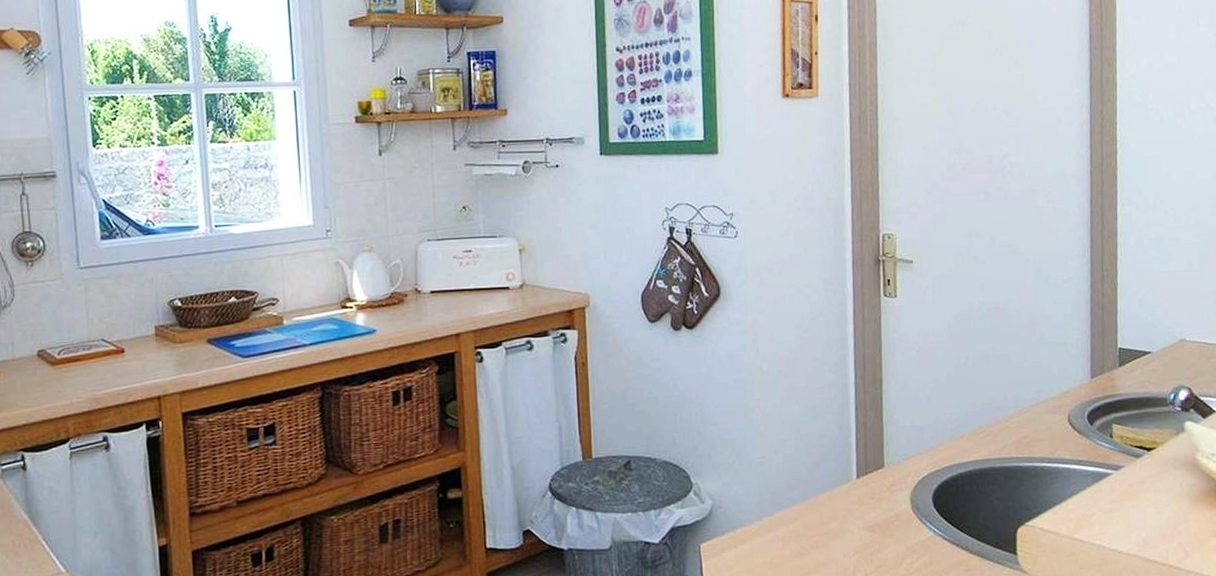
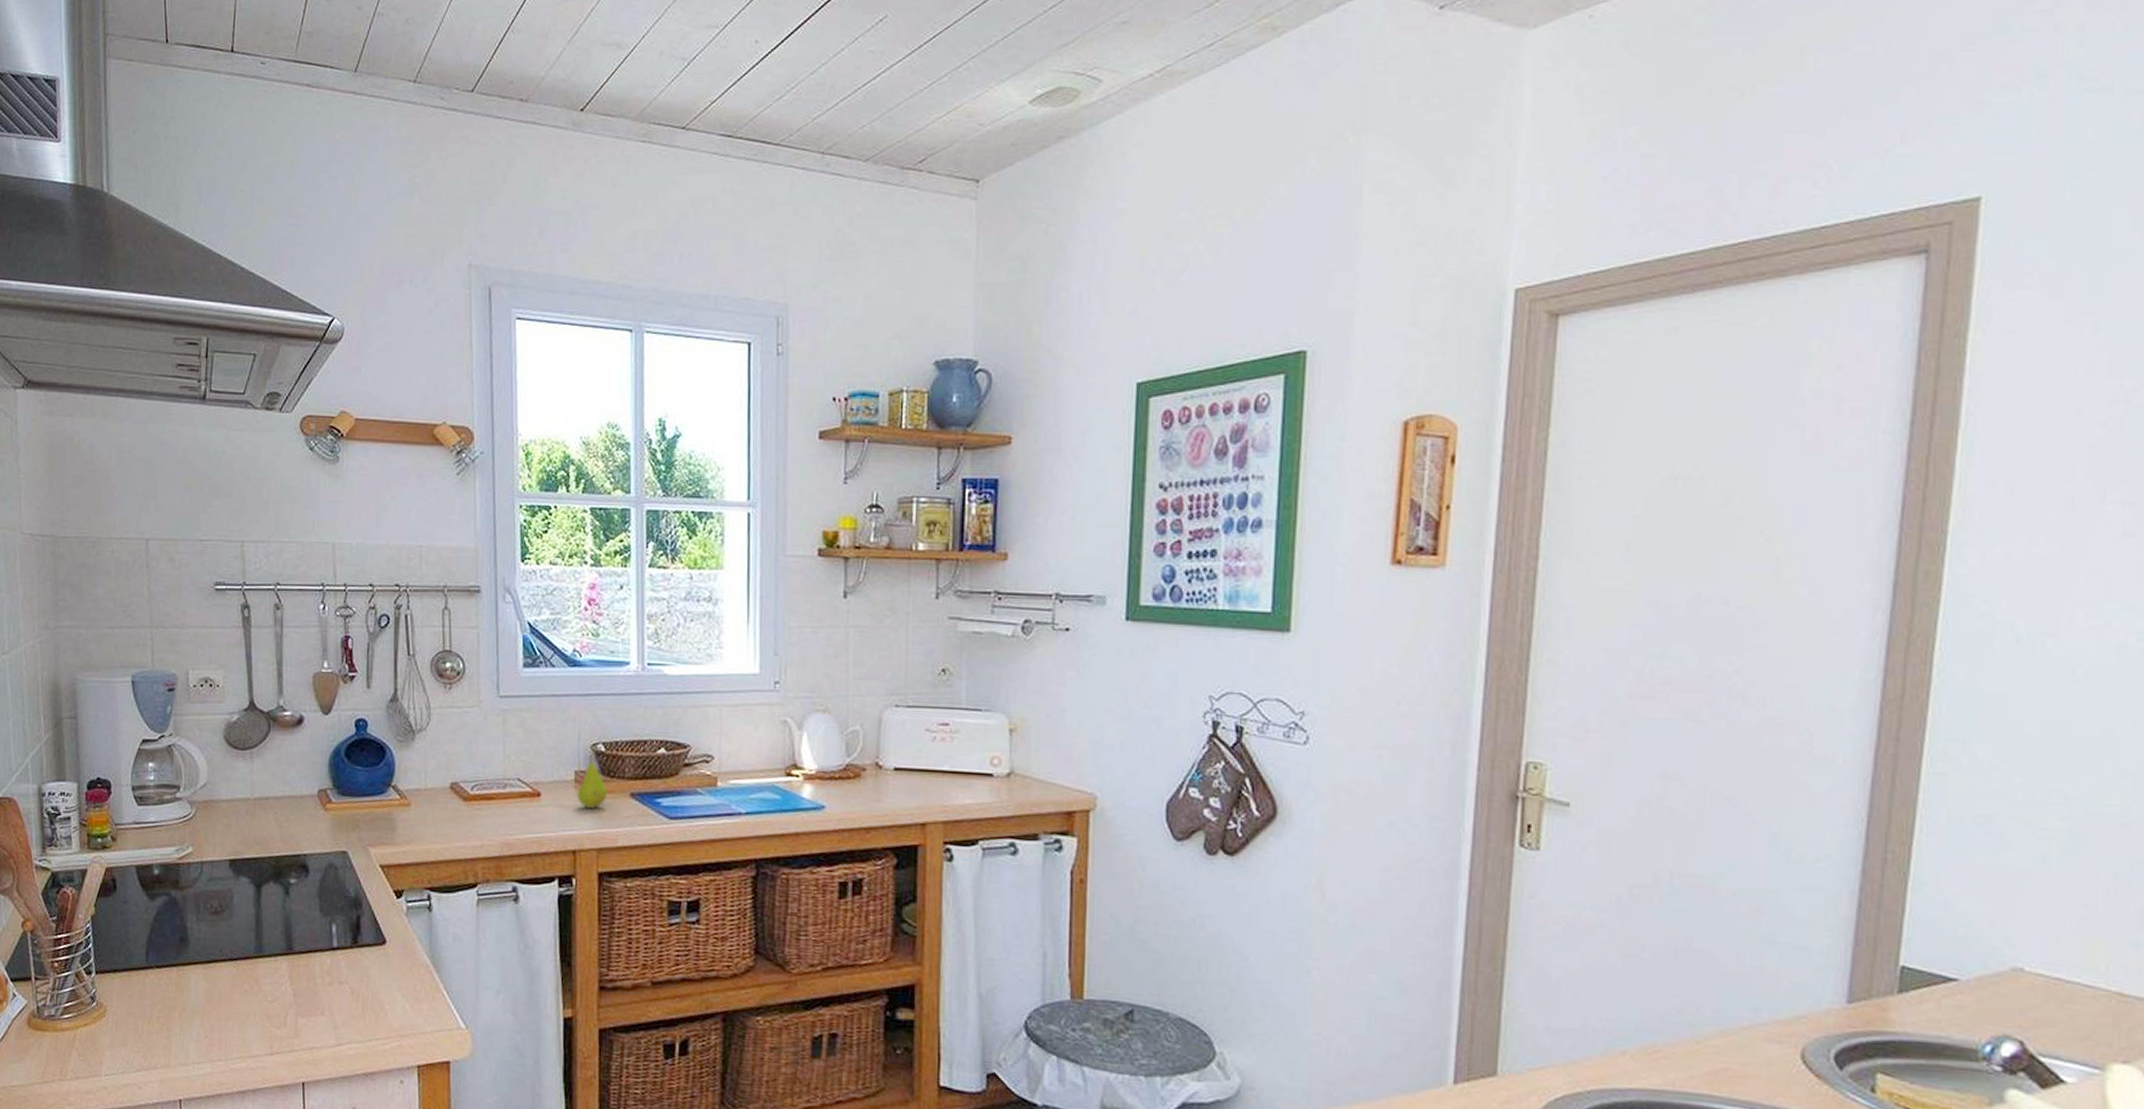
fruit: none [158,311,186,357] -> present [577,756,608,808]

